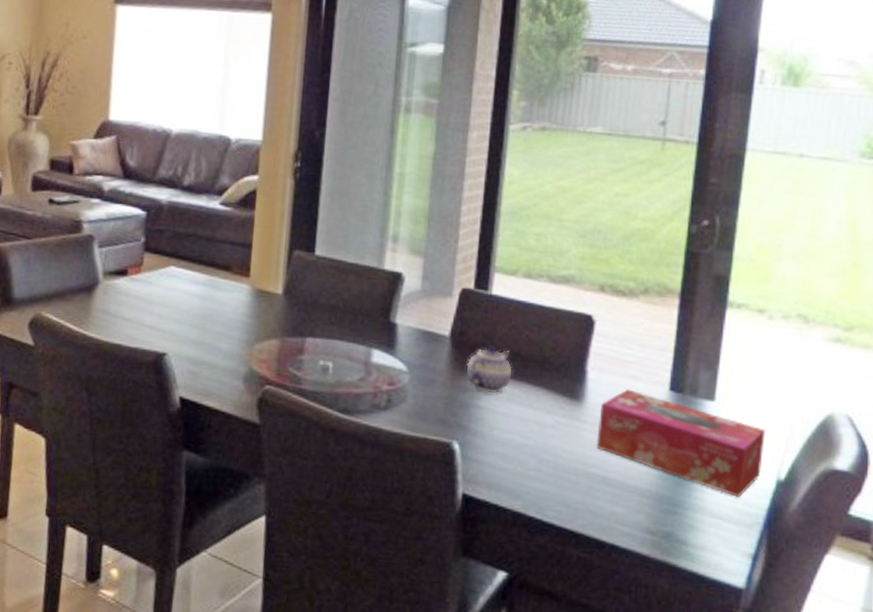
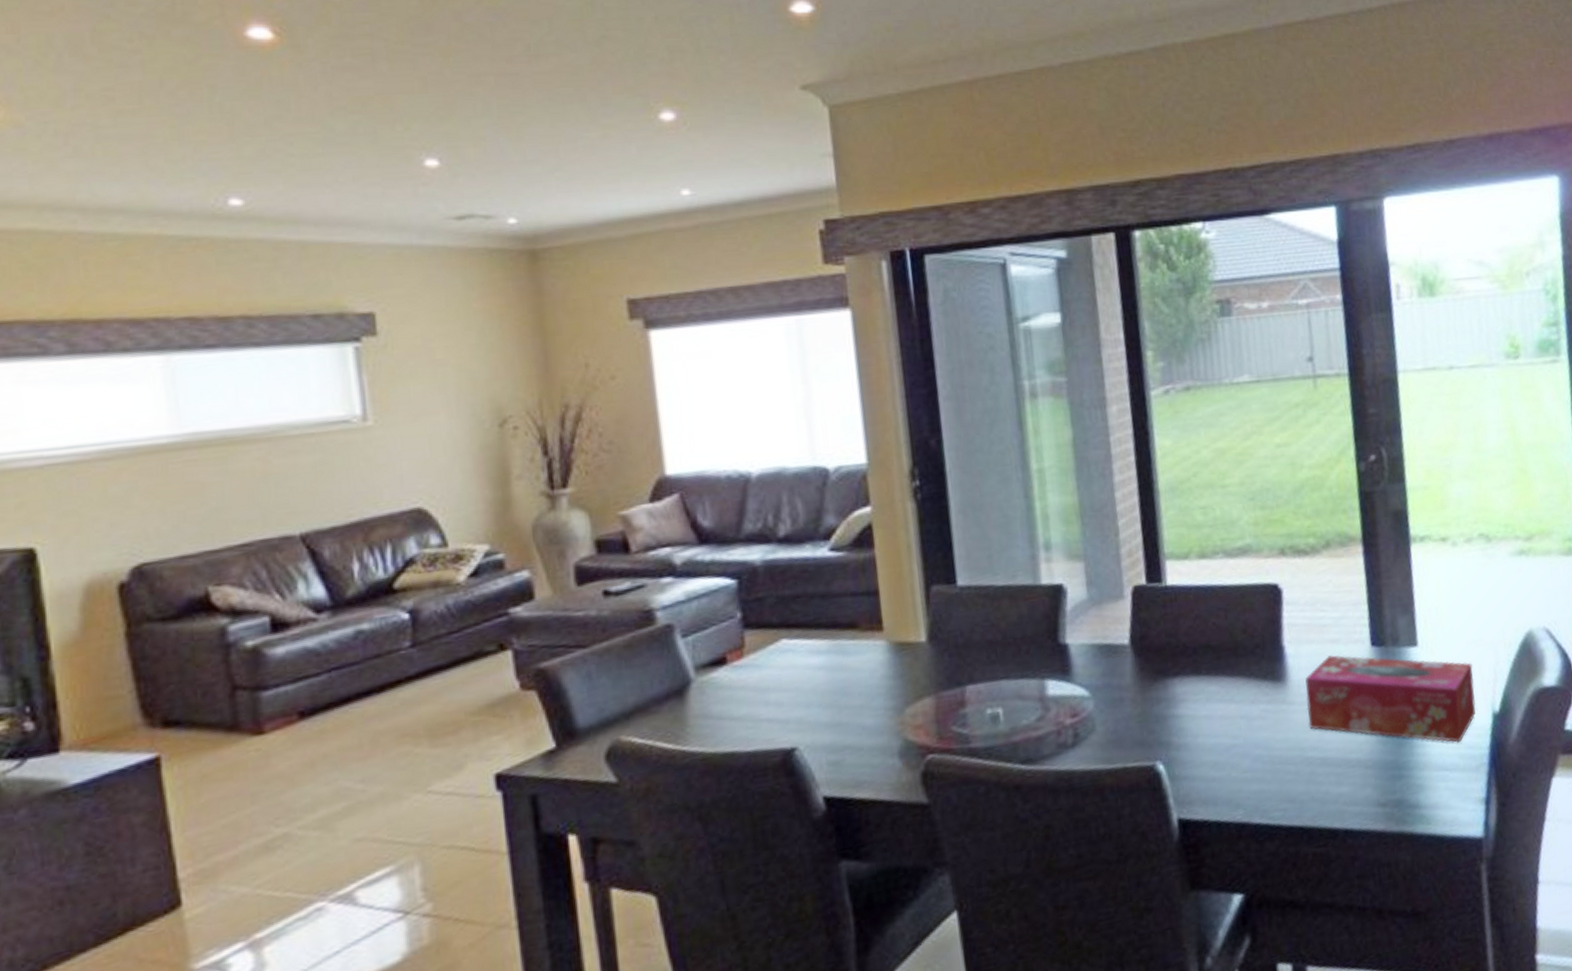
teapot: present [466,344,513,394] -> none [1154,642,1207,699]

